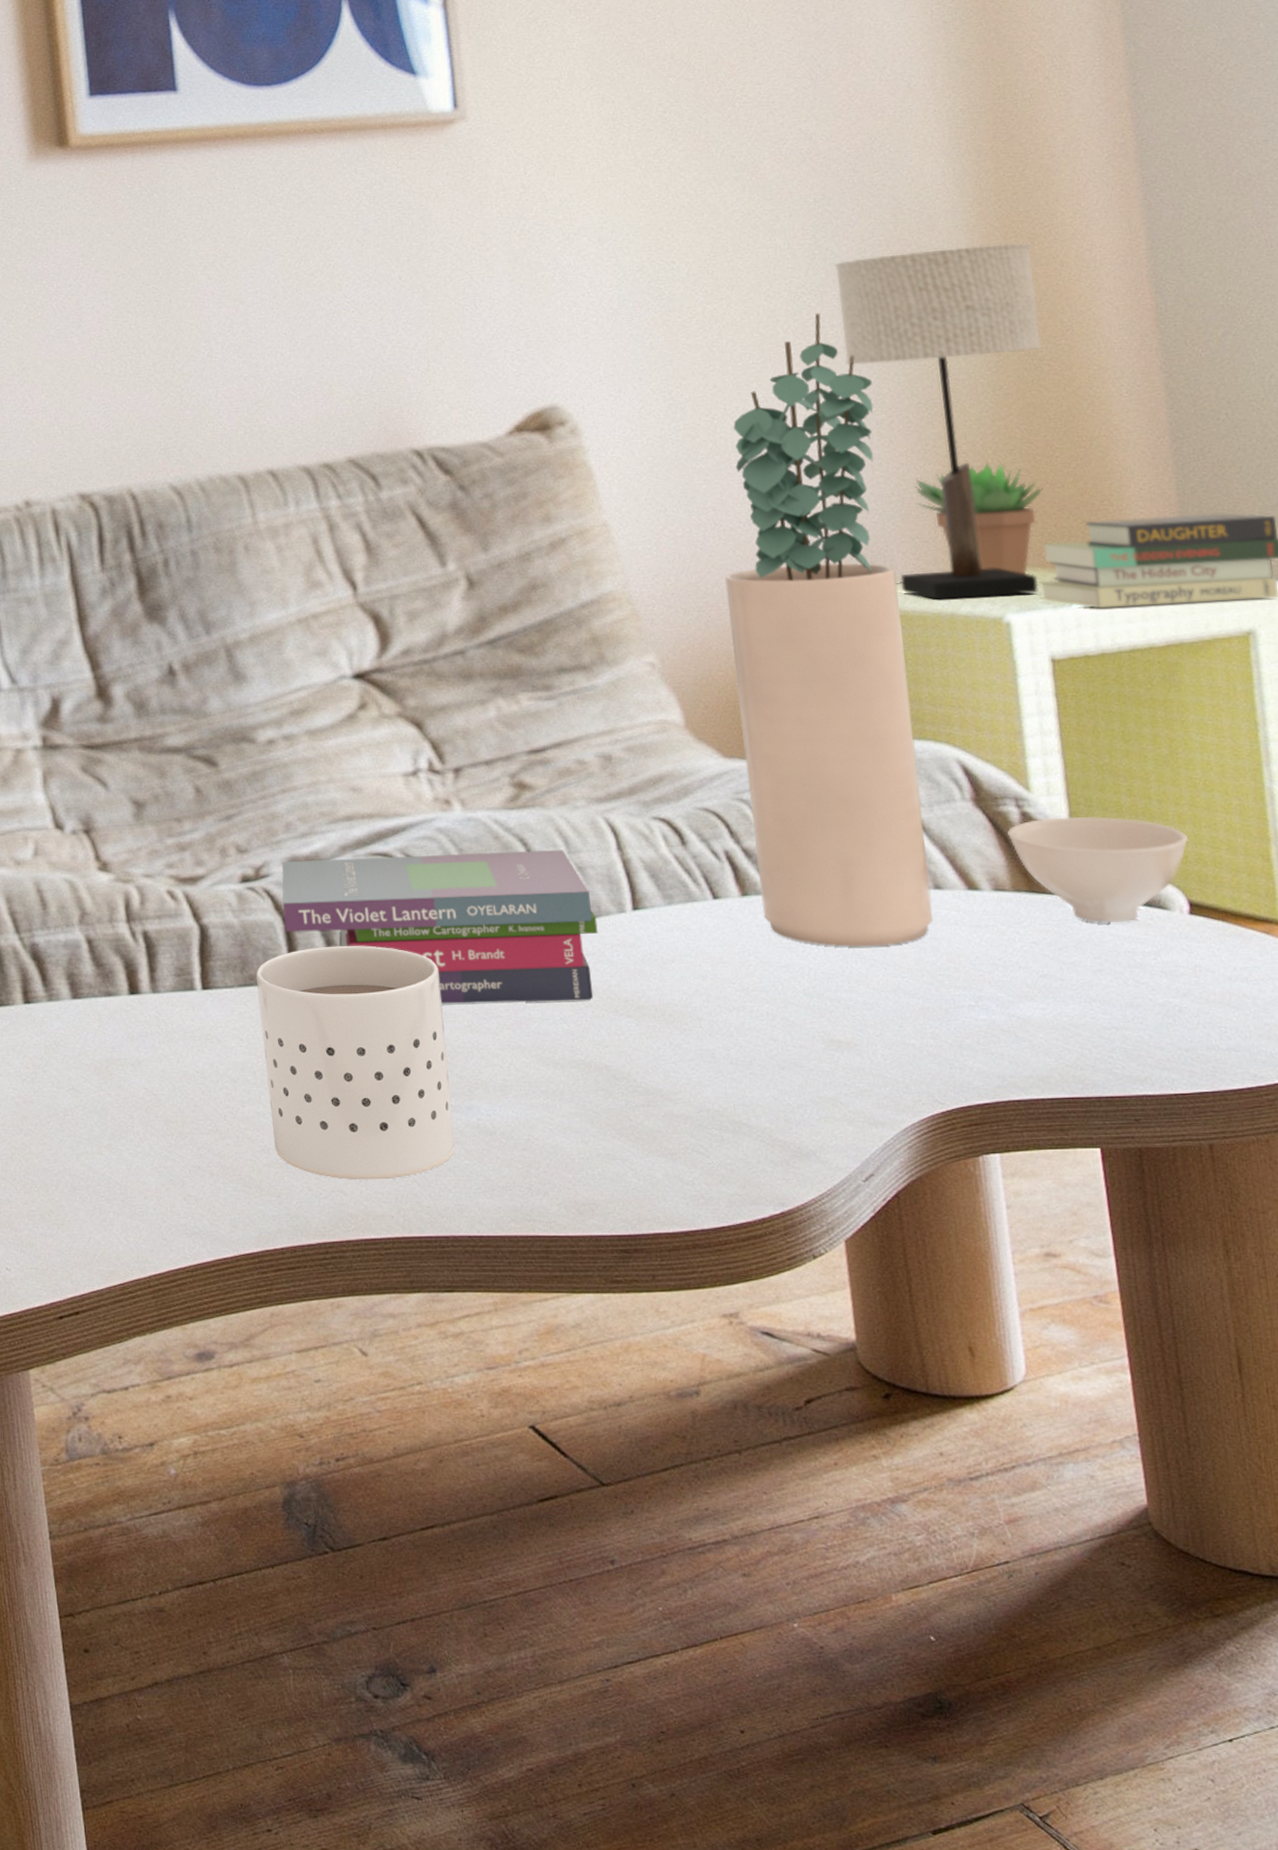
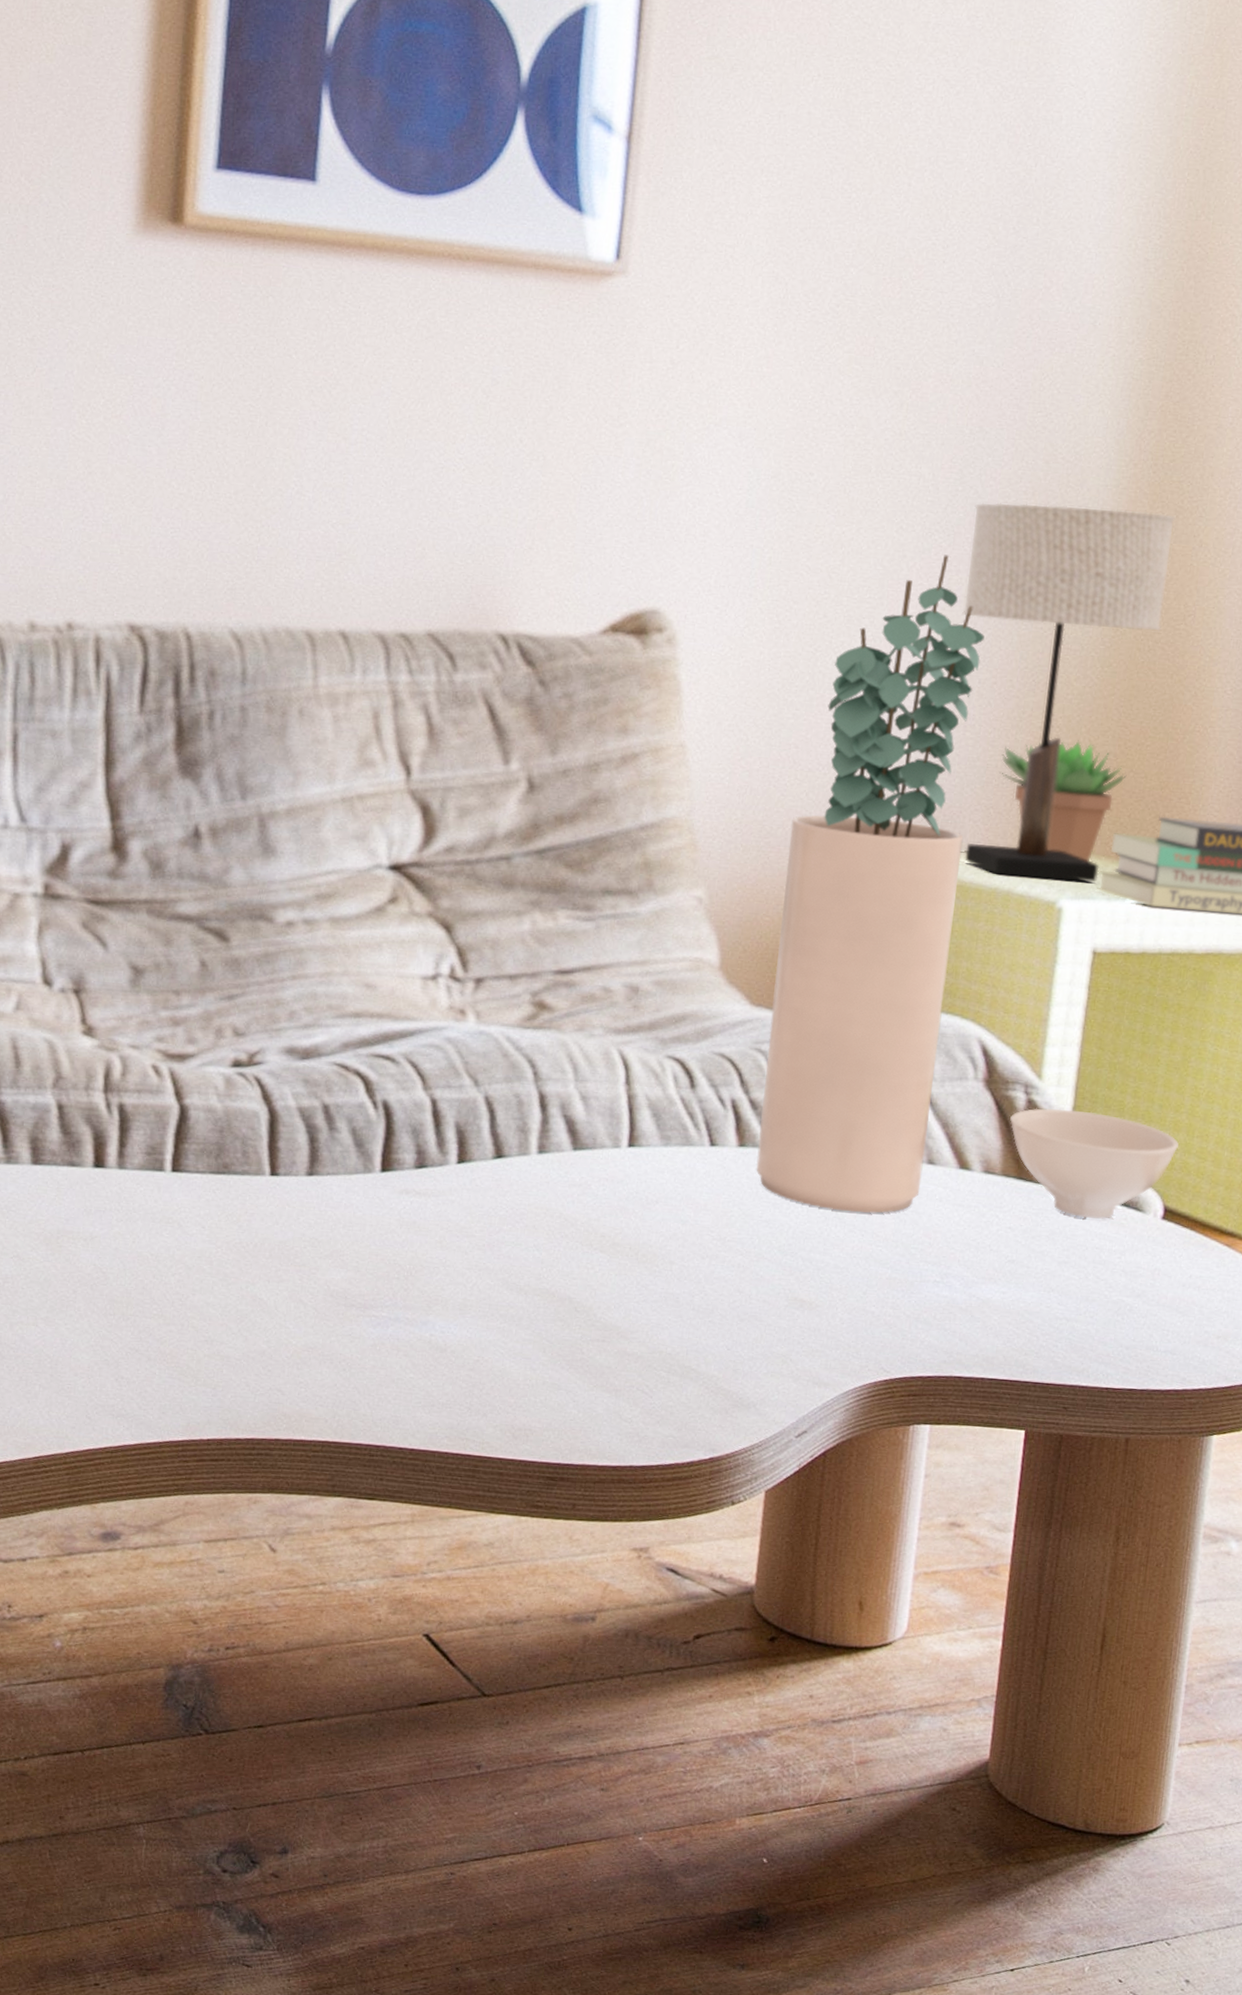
mug: present [256,945,455,1180] -> none [219,1143,421,1384]
books: present [282,850,598,1003] -> none [270,1051,590,1231]

